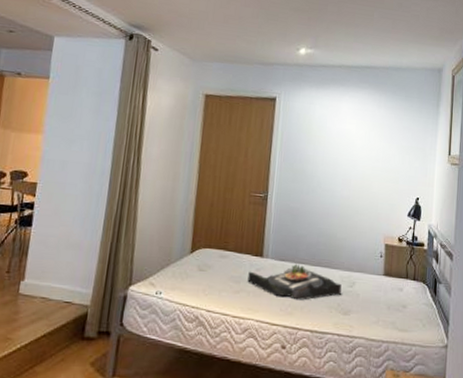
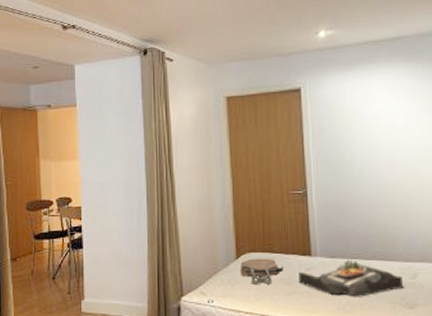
tote bag: none [192,254,235,281] -> present [239,258,283,286]

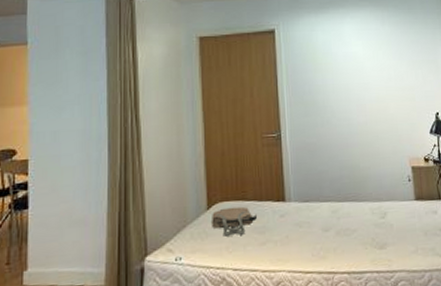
serving tray: present [298,259,404,297] -> none [272,202,375,242]

